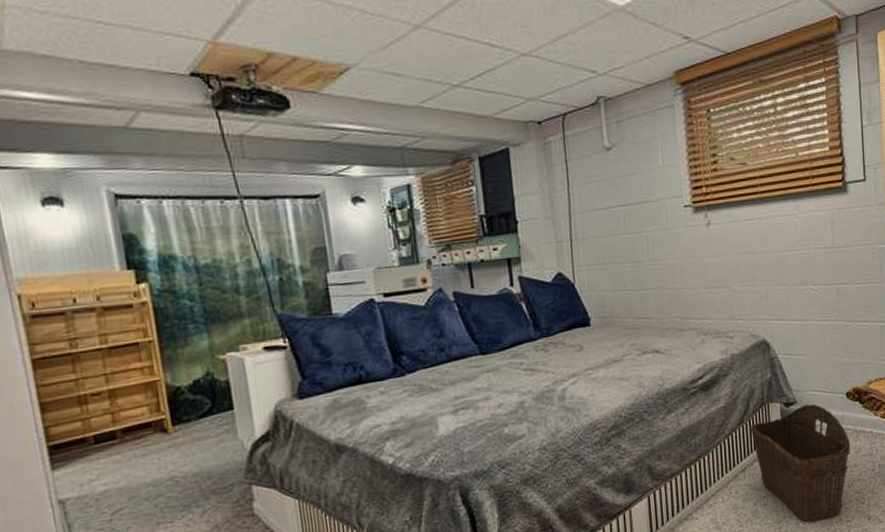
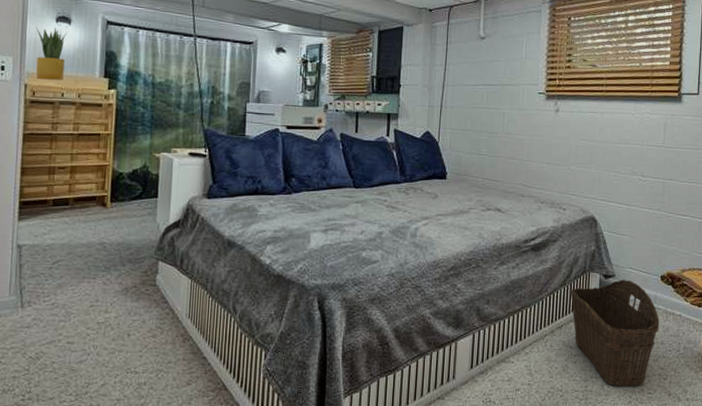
planter: none [15,214,71,286] -> present [35,28,68,81]

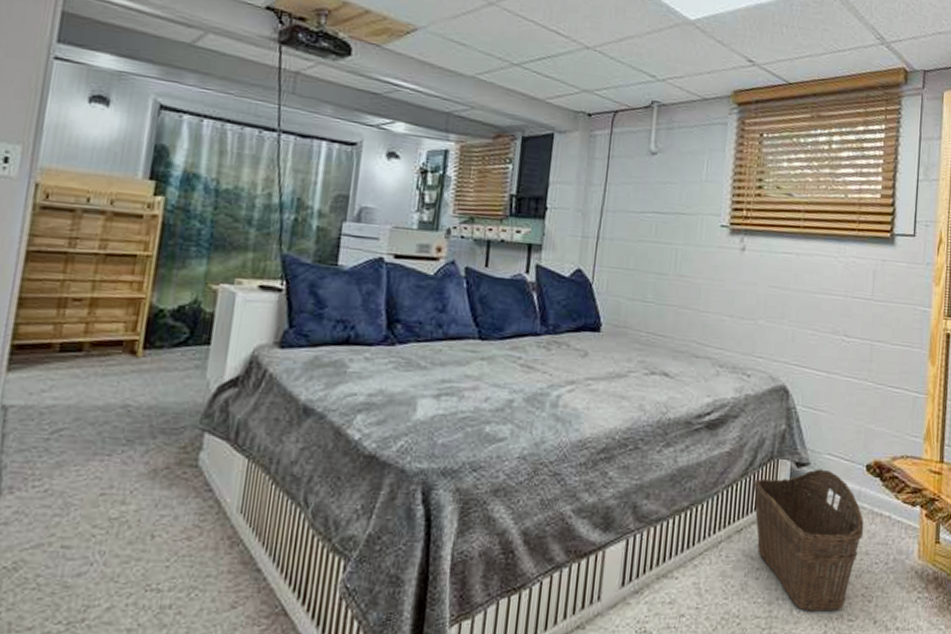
planter: present [35,28,68,81] -> none [52,108,104,181]

